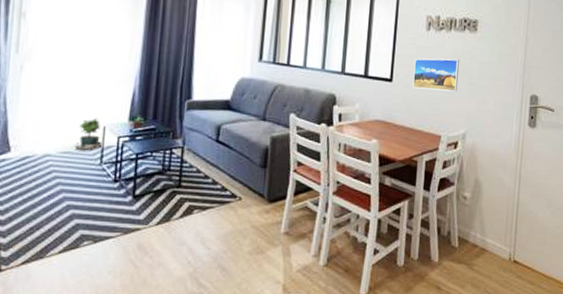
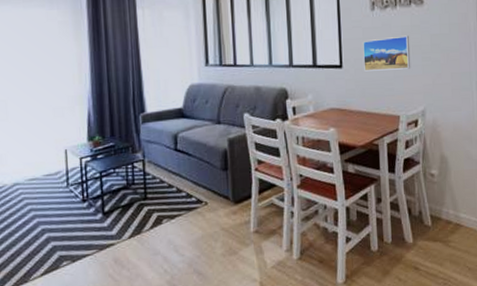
potted plant: present [75,117,103,151] -> none [40,142,67,176]

